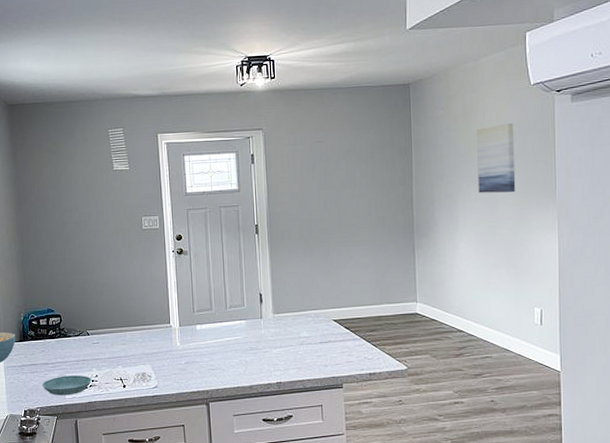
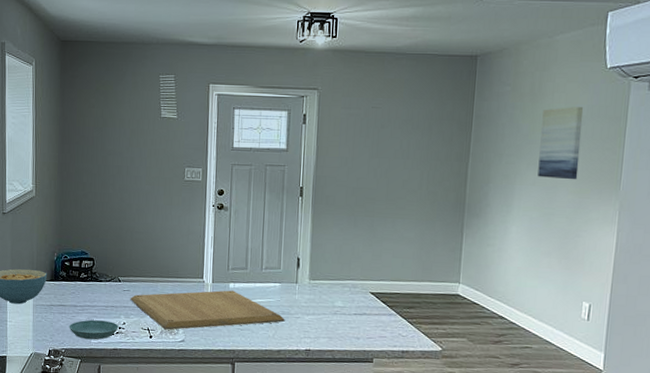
chopping board: none [100,332,254,378] -> present [130,290,285,330]

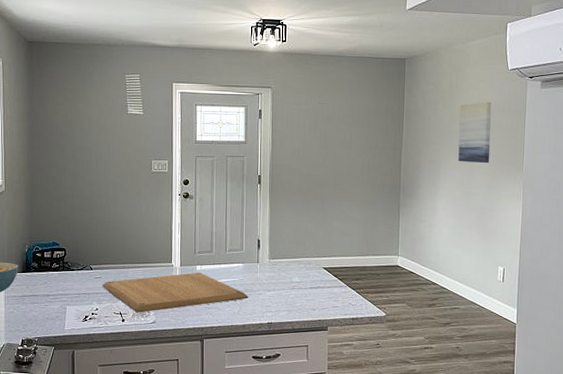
saucer: present [69,319,119,340] -> none [42,308,92,327]

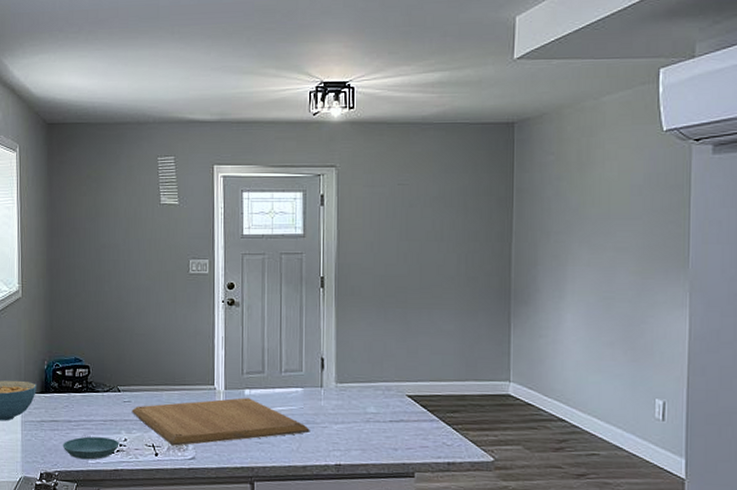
saucer: none [42,308,92,327] -> present [62,436,120,460]
wall art: present [458,102,492,164] -> none [592,176,640,259]

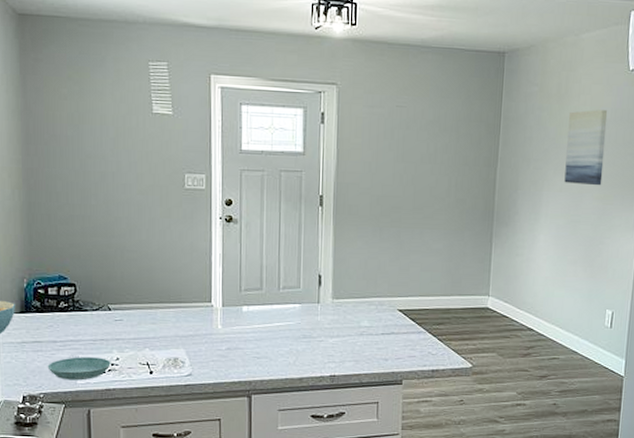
chopping board: present [131,398,310,446] -> none [123,314,307,363]
wall art: none [592,176,640,259] -> present [564,110,608,186]

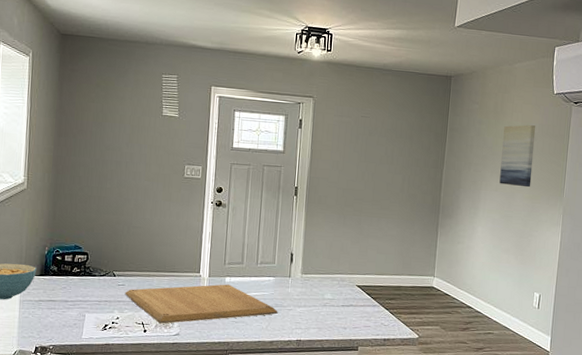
saucer: present [47,357,111,381] -> none [58,315,112,336]
chopping board: none [123,314,307,363] -> present [124,284,278,324]

